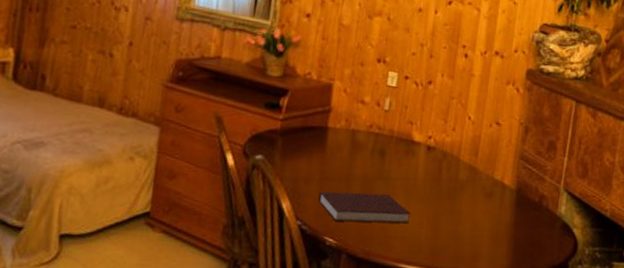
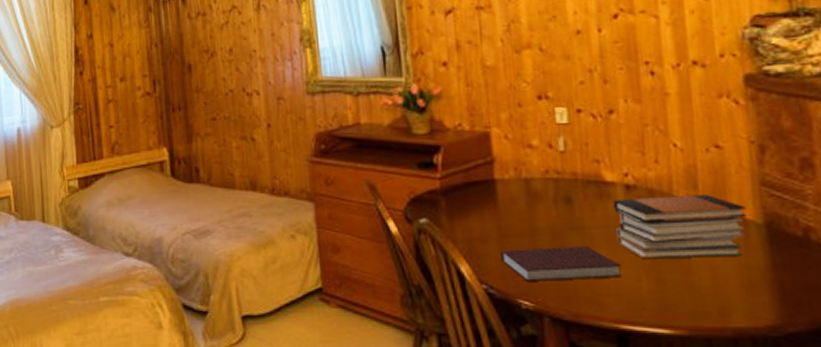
book stack: none [412,157,507,214] -> present [613,195,748,259]

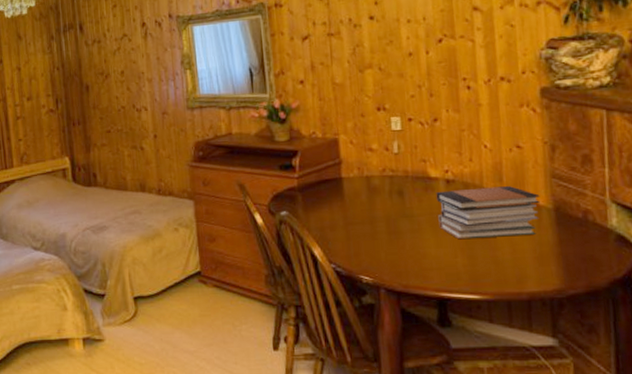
notebook: present [501,247,621,281] -> none [347,231,442,260]

